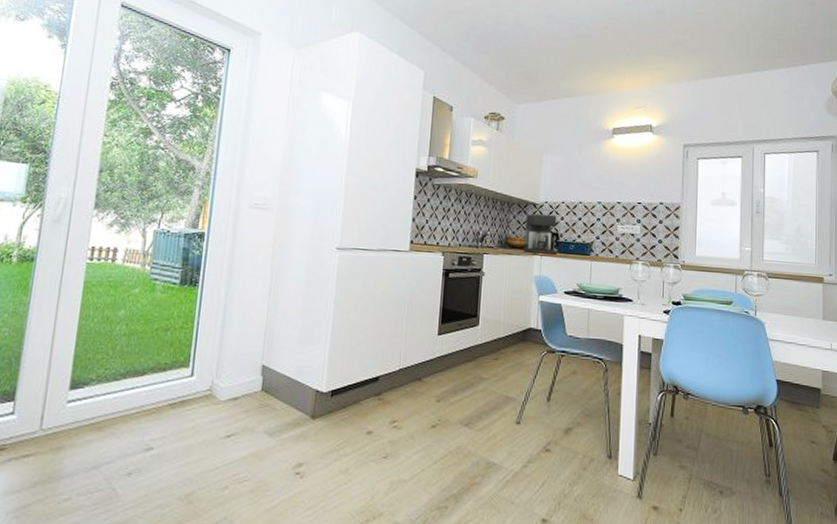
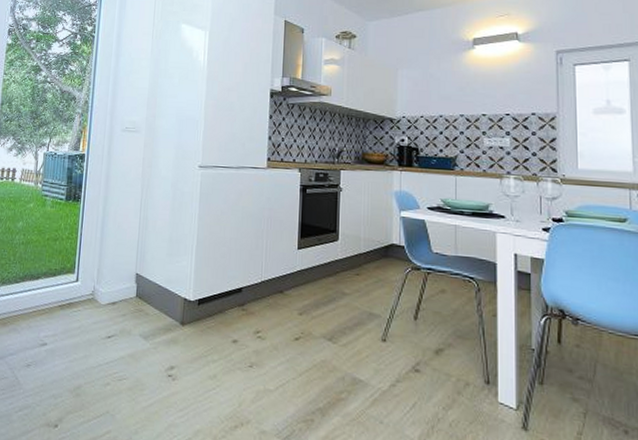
coffee maker: present [523,214,558,256] -> none [381,129,418,171]

